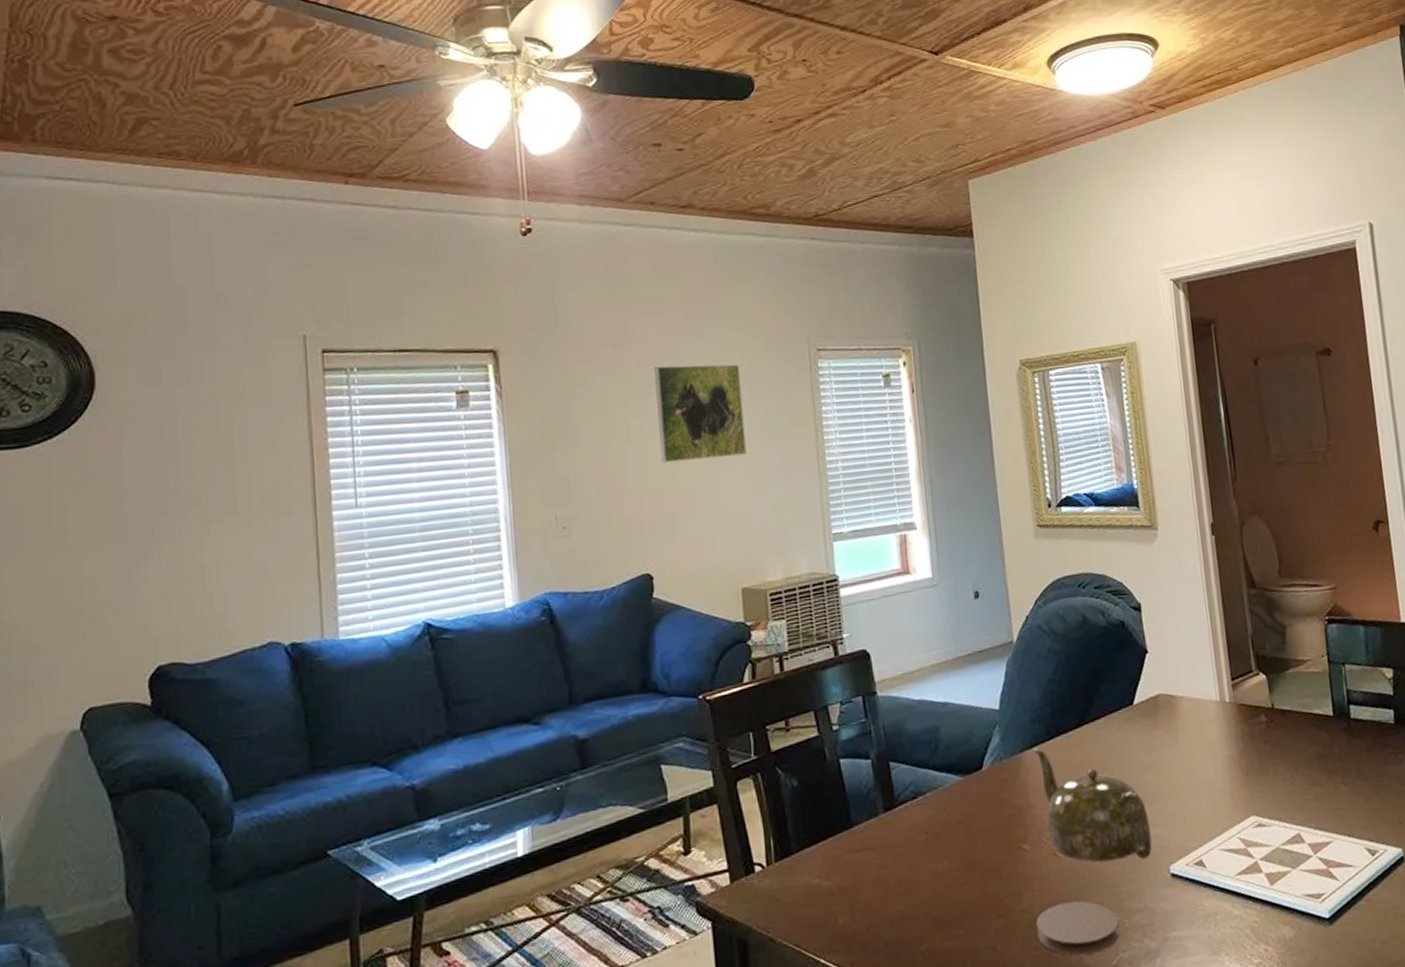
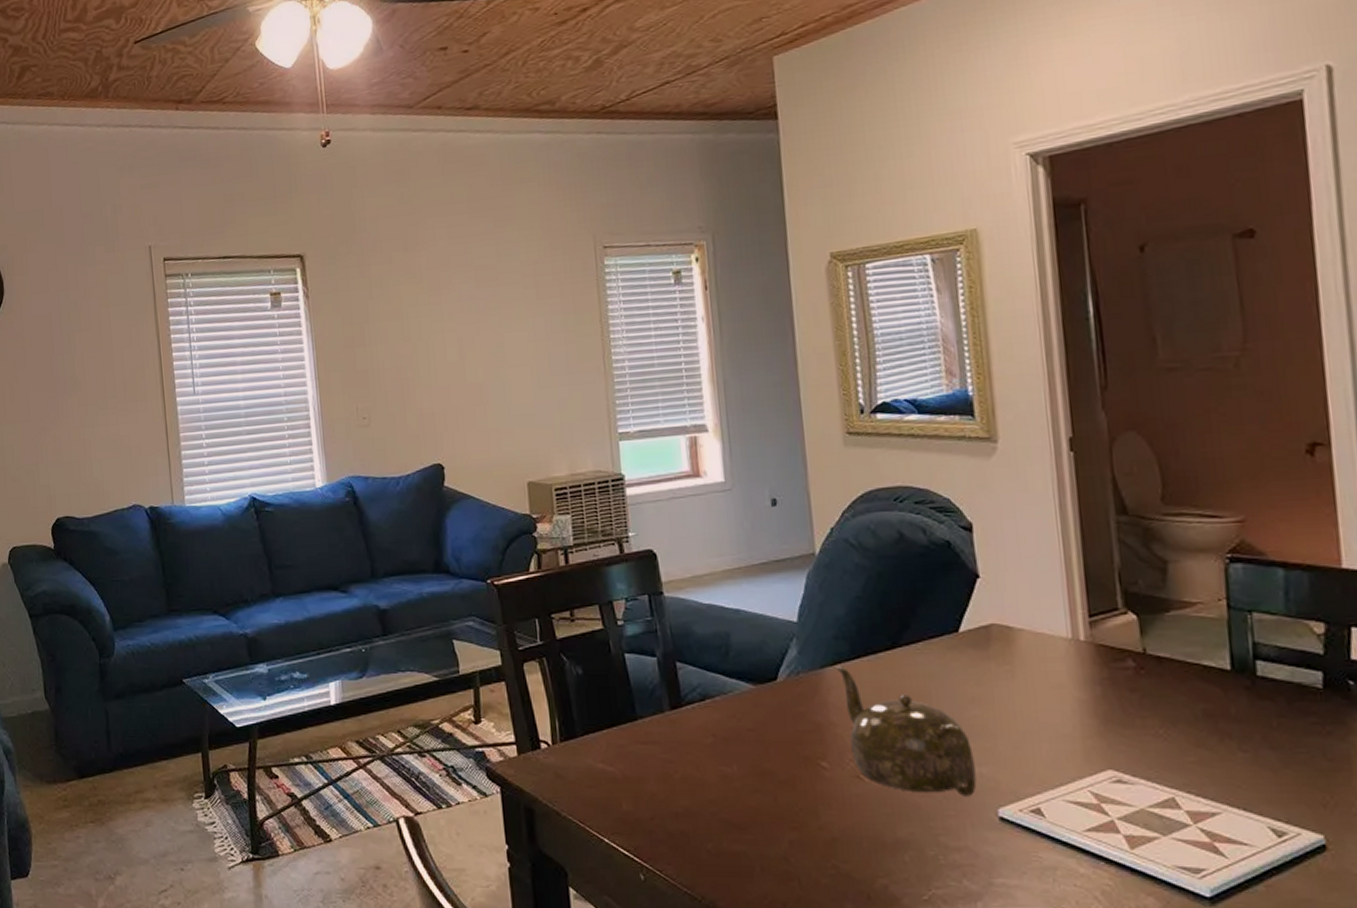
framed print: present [654,364,747,463] -> none [443,263,532,360]
coaster: present [1036,901,1119,956] -> none [834,827,933,884]

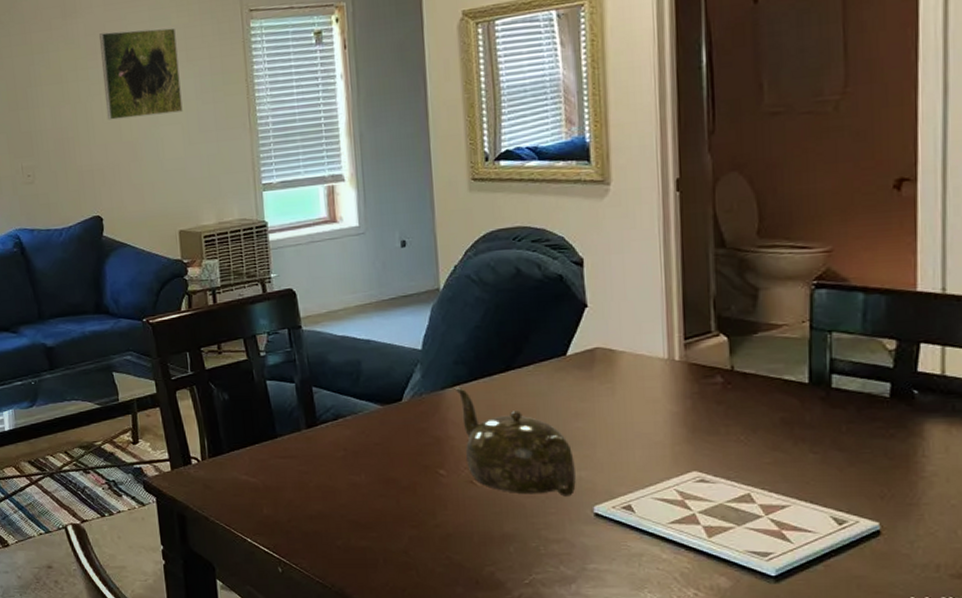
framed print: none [443,263,532,360] -> present [99,27,183,120]

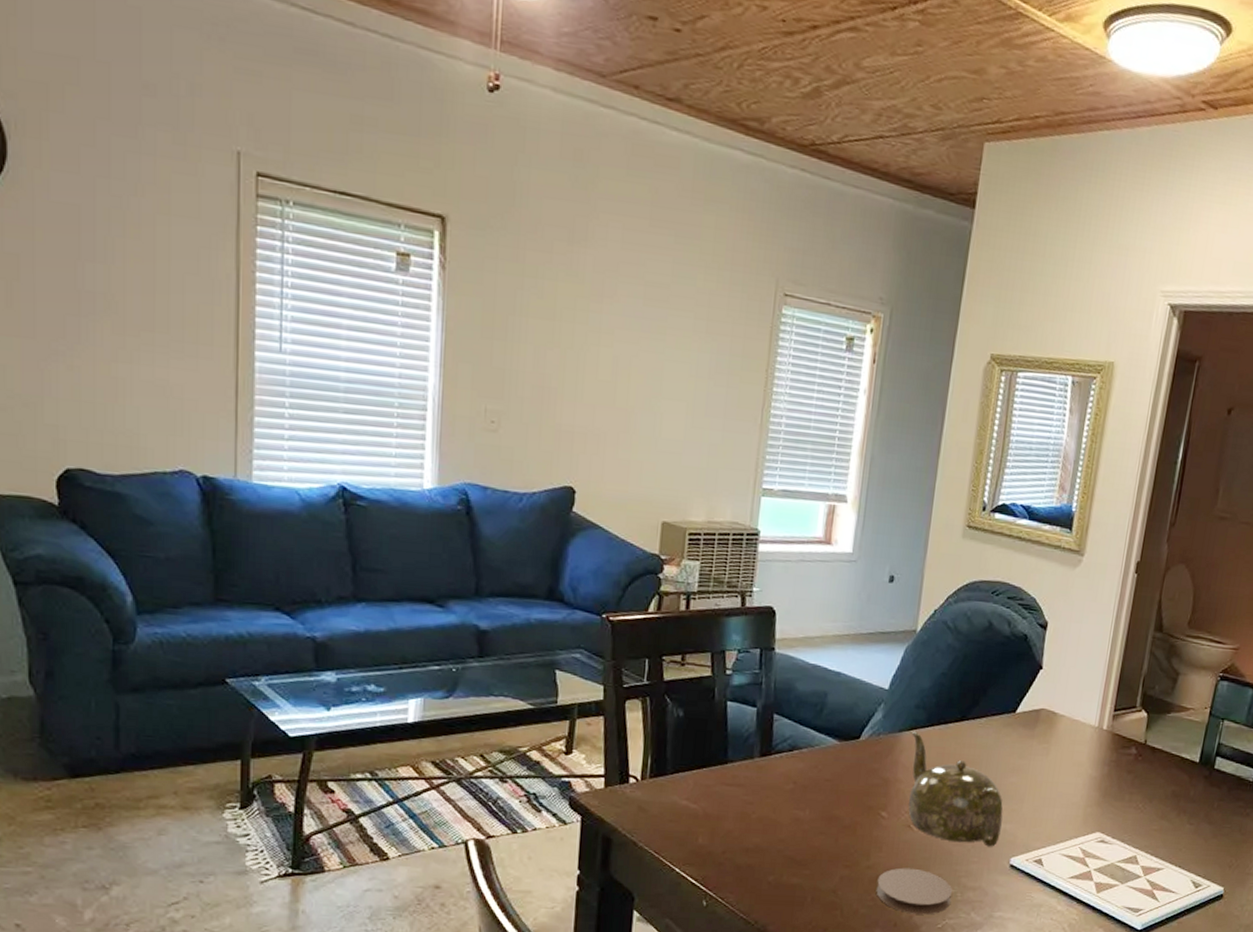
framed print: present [99,27,183,120] -> none [601,274,701,389]
coaster: none [448,524,534,571] -> present [876,867,953,915]

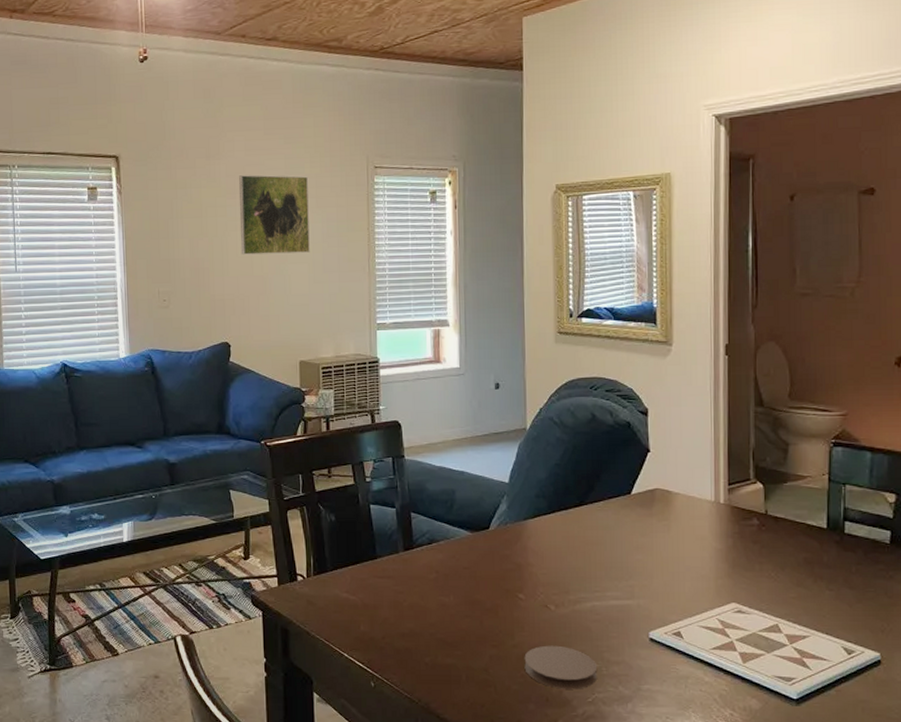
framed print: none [601,274,701,389] -> present [239,175,310,255]
teapot: present [908,731,1003,847] -> none [536,518,635,622]

